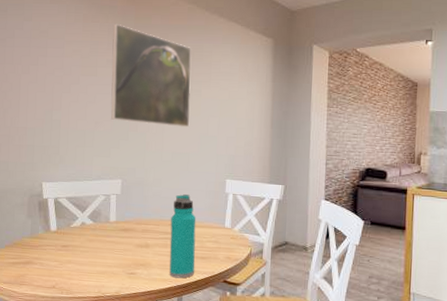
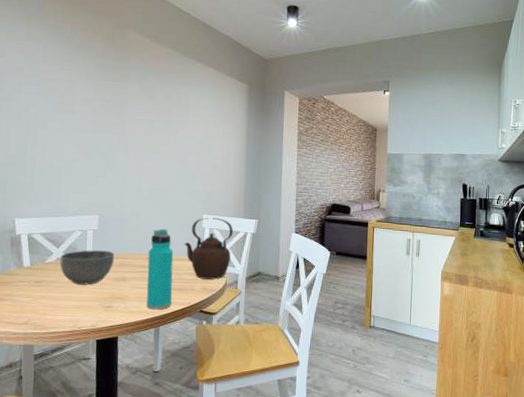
bowl: none [84,215,138,251] -> present [60,250,115,285]
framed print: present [111,23,192,128] -> none [88,63,171,165]
teapot: none [207,182,258,248] -> present [184,217,233,280]

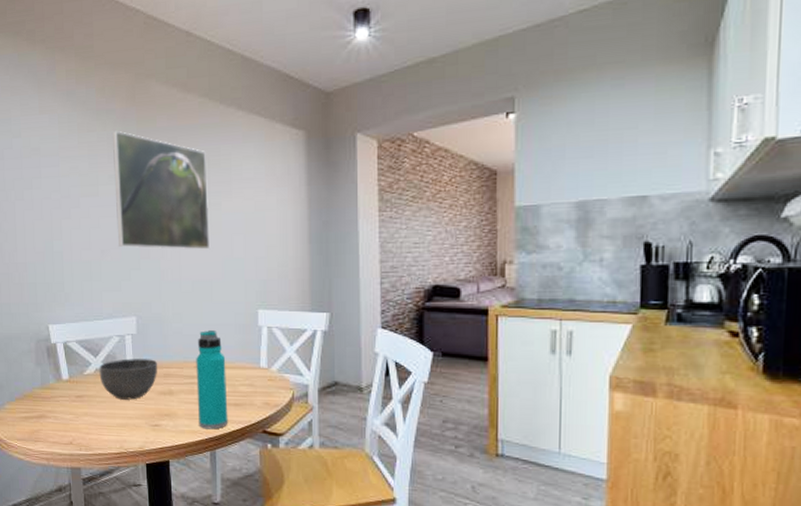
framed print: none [88,63,171,165] -> present [112,130,210,250]
teapot: present [184,217,233,280] -> none [238,313,298,392]

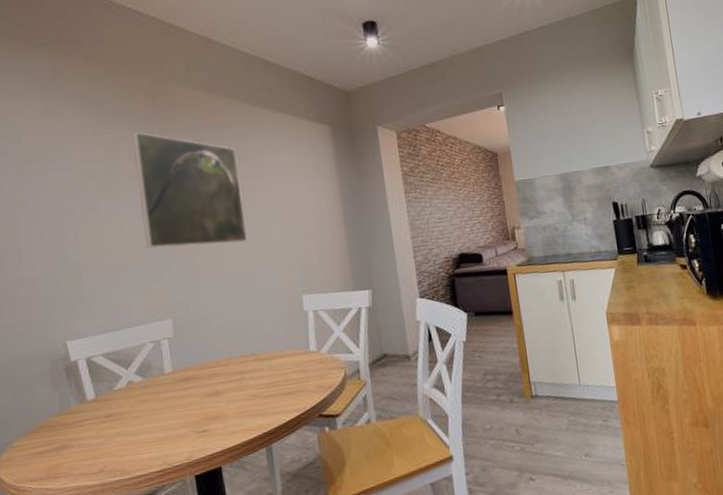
bowl: present [99,358,158,400] -> none [131,361,201,411]
water bottle: present [196,330,228,430] -> none [242,321,283,425]

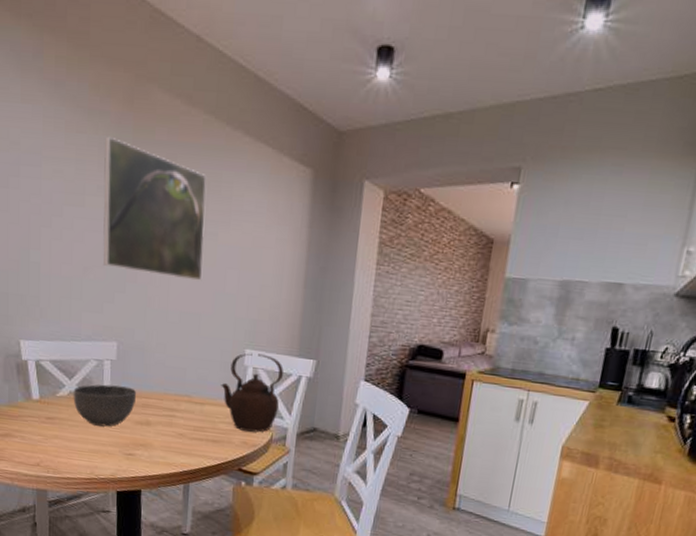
bowl: none [131,361,201,411] -> present [73,384,137,427]
teapot: none [285,295,346,376] -> present [221,353,284,433]

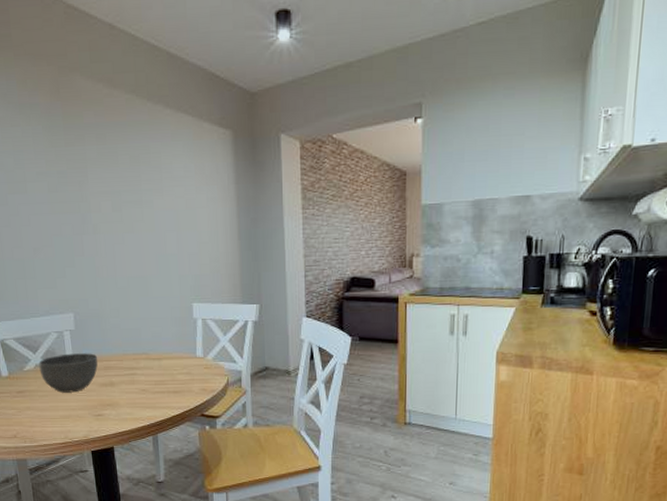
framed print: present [103,136,208,281] -> none [38,126,144,247]
teapot: present [221,353,284,433] -> none [174,306,230,379]

